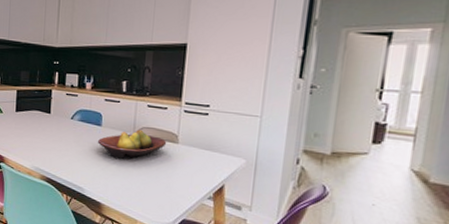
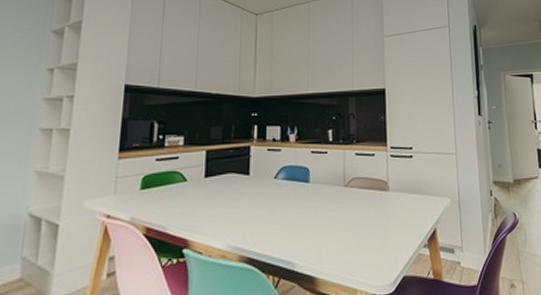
fruit bowl: present [97,129,167,160] -> none [306,181,378,219]

